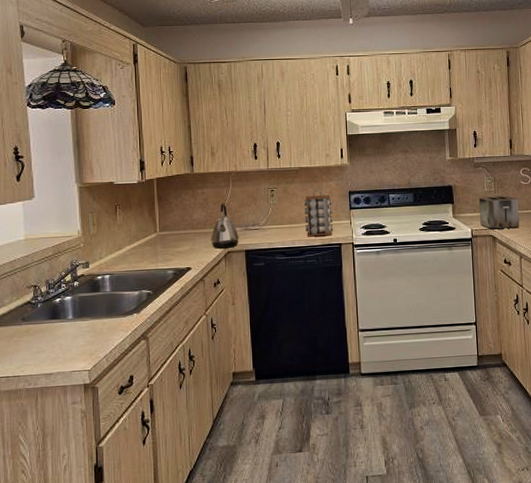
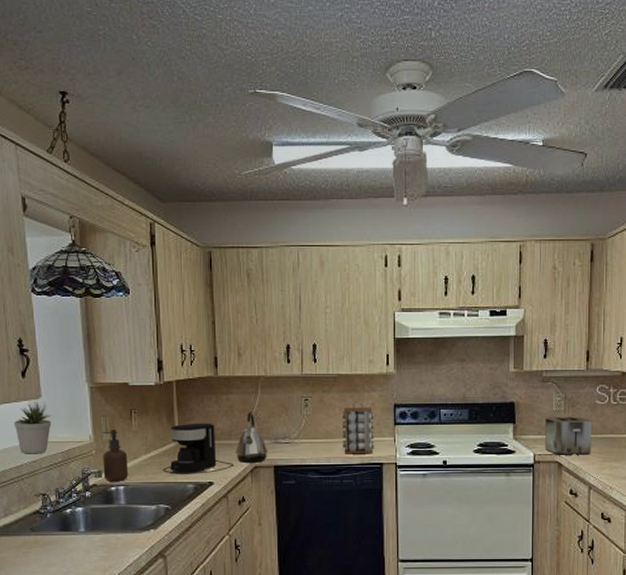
potted plant: none [8,202,44,250] -> present [13,402,52,454]
soap dispenser: none [89,224,114,271] -> present [102,430,129,481]
coffee maker: none [145,214,209,262] -> present [163,423,233,474]

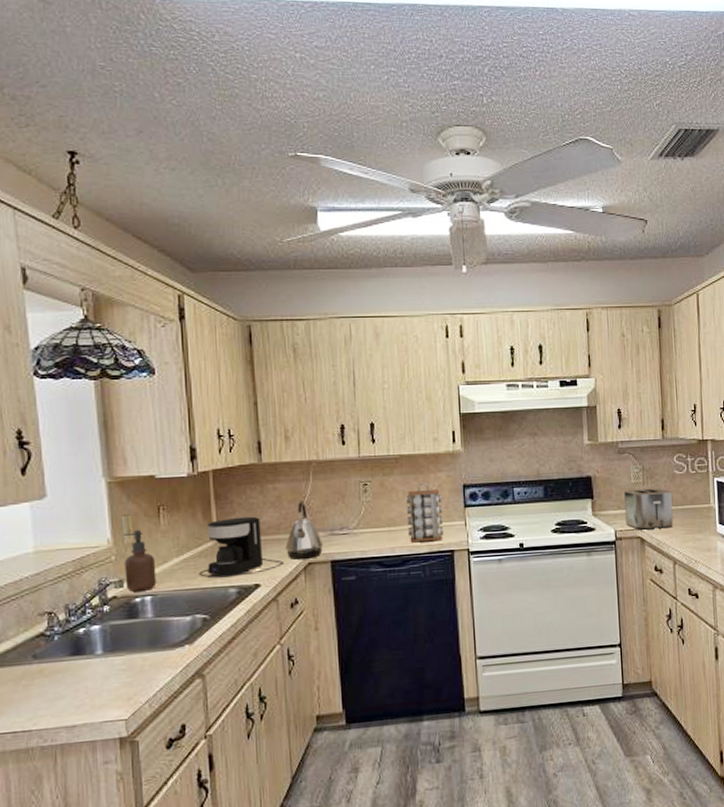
potted plant: present [13,402,52,454] -> none [10,503,60,566]

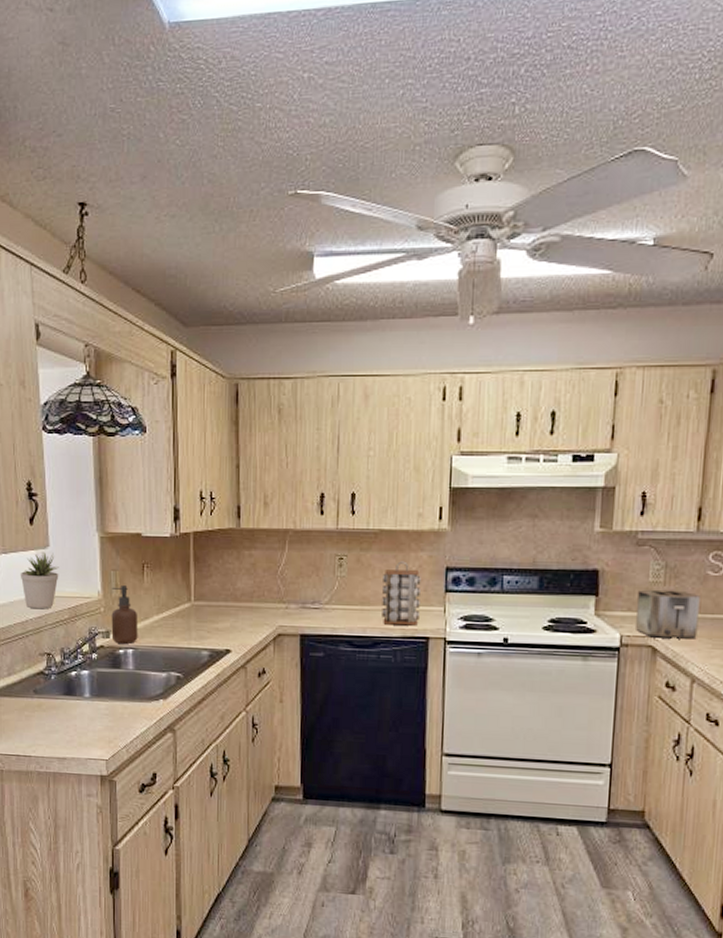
potted plant: none [10,503,60,566] -> present [20,552,59,610]
coffee maker: present [199,516,283,578] -> none [175,581,254,640]
kettle: present [285,500,324,560] -> none [257,570,295,630]

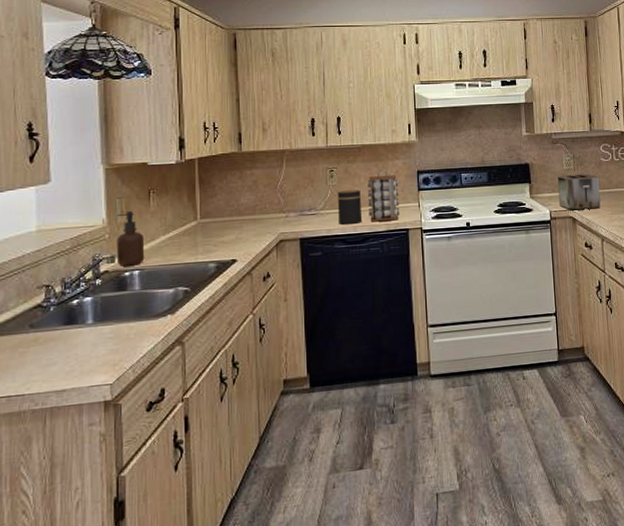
potted plant: present [20,552,59,610] -> none [17,187,61,243]
cylinder: none [345,584,374,624] -> present [337,190,362,225]

